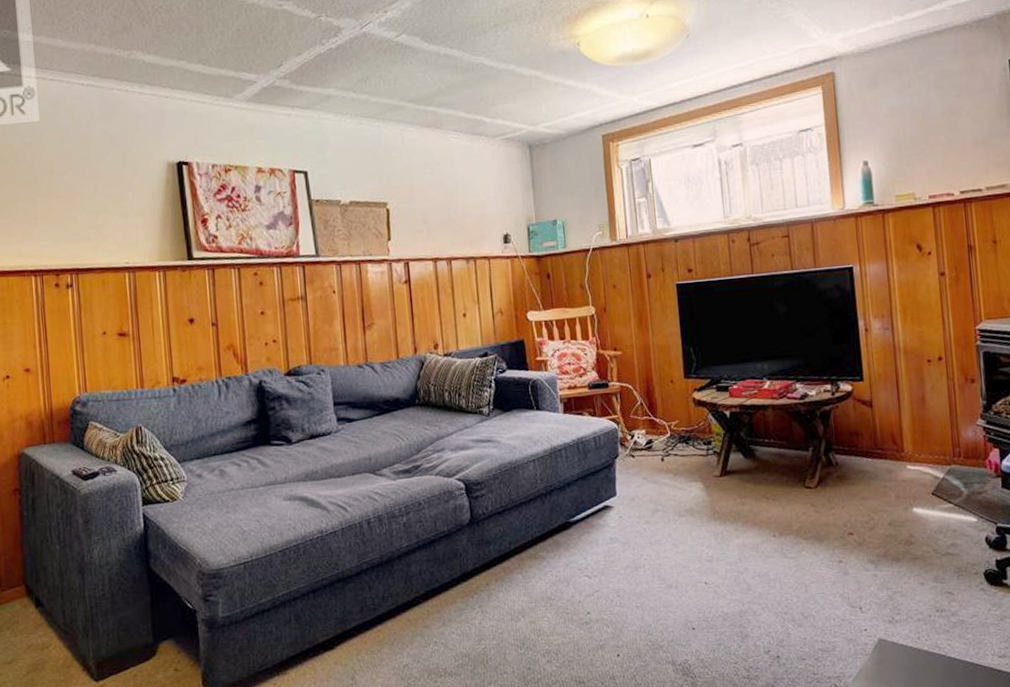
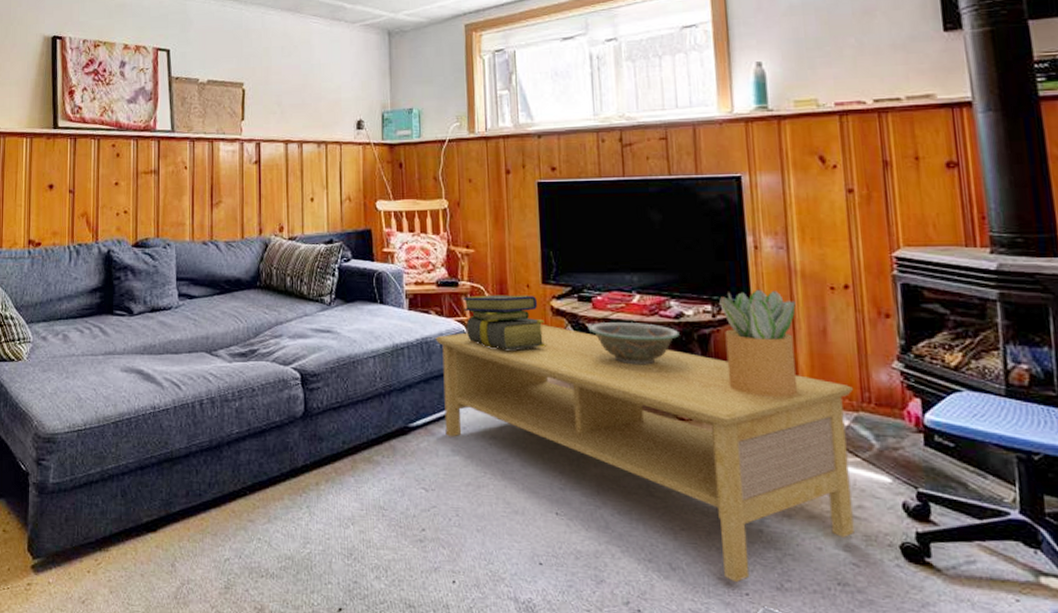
coffee table: none [590,415,949,622] -> present [435,325,854,583]
stack of books: none [614,389,691,442] -> present [463,295,547,351]
decorative bowl: none [726,405,805,445] -> present [588,321,680,365]
potted plant: none [837,367,903,461] -> present [719,289,798,397]

